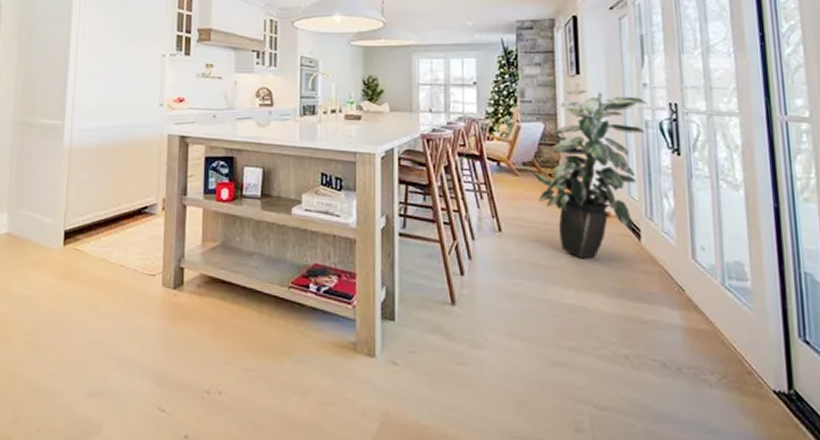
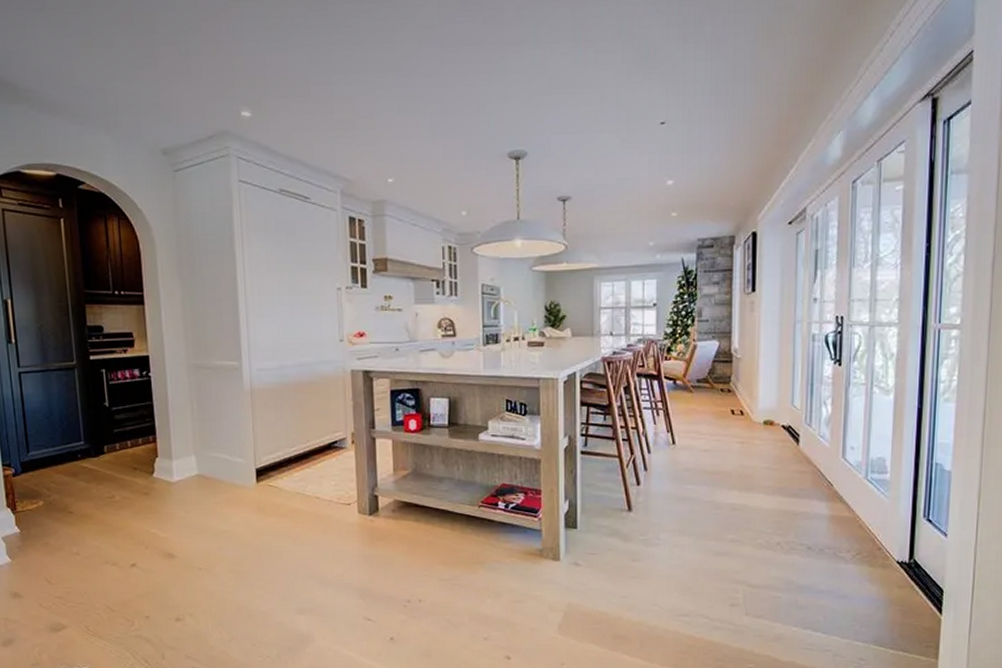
indoor plant: present [533,88,647,259] -> none [706,305,816,464]

